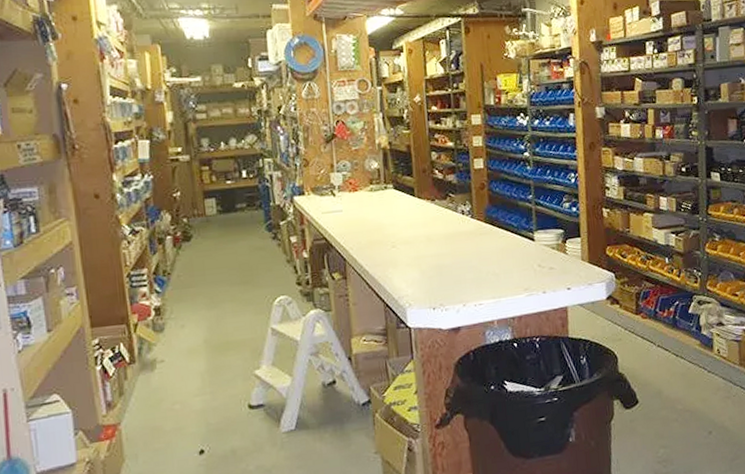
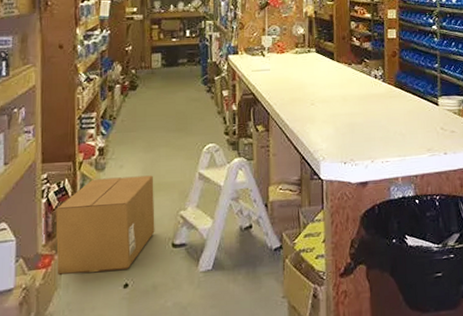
box: none [113,334,228,445] -> present [55,175,155,275]

